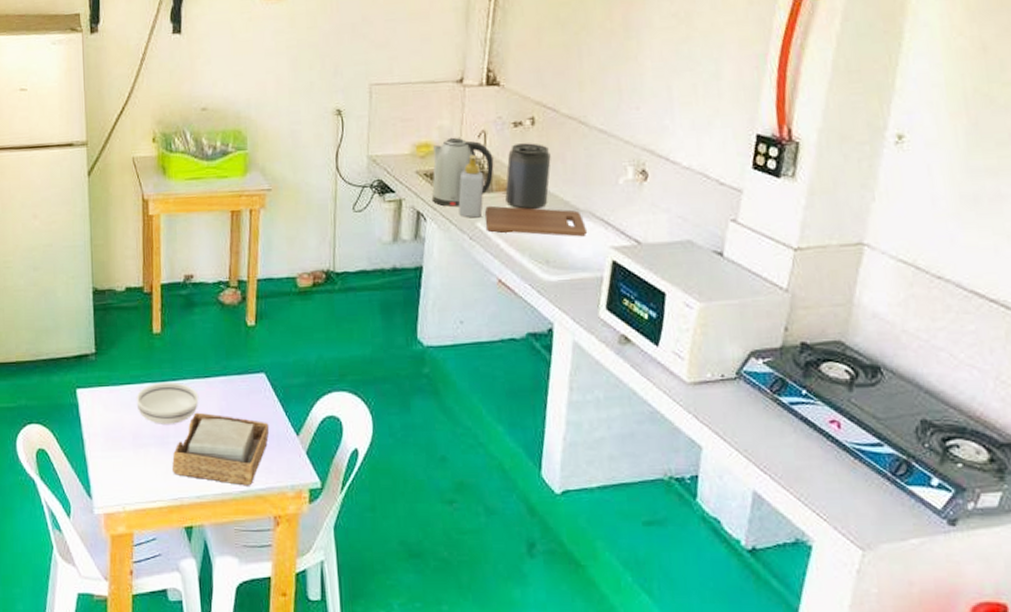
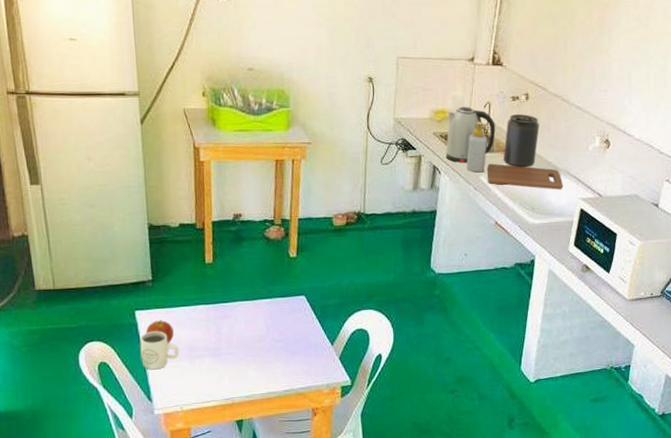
mug: none [80,413,122,460] -> present [140,331,179,370]
fruit: none [87,399,117,429] -> present [145,319,174,344]
bowl: present [136,381,199,424] -> none [191,303,248,339]
napkin holder: present [172,412,270,486] -> none [224,328,309,386]

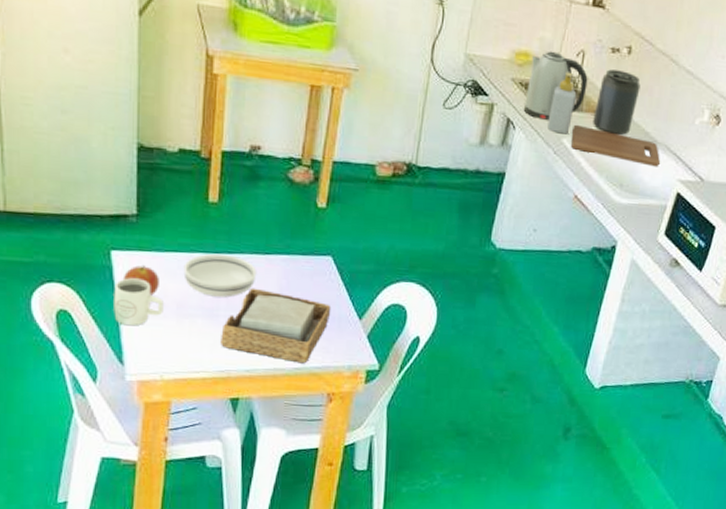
bowl: none [191,303,248,339] -> present [183,253,257,298]
napkin holder: none [224,328,309,386] -> present [221,288,332,364]

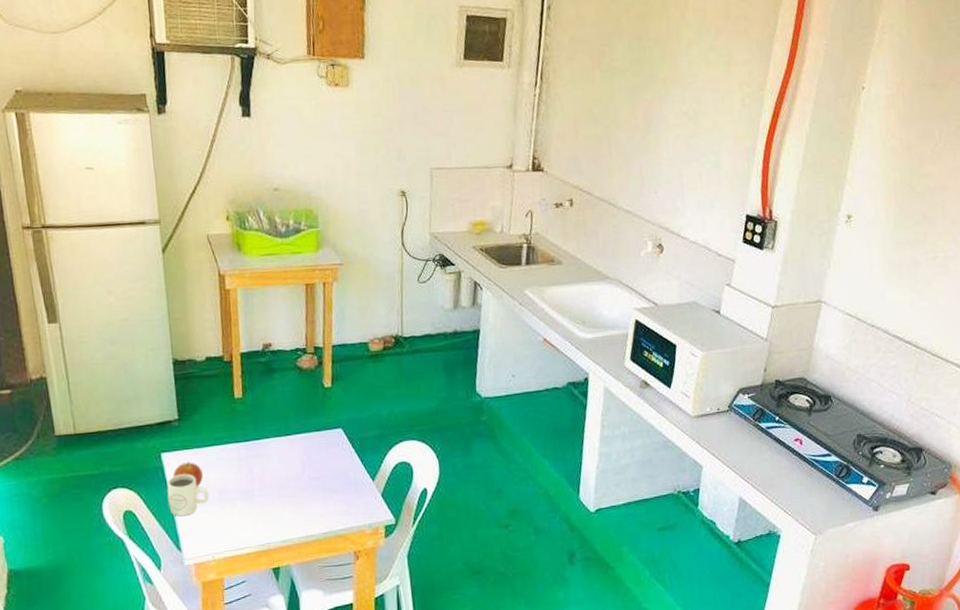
bowl: present [183,253,257,298] -> none [220,441,282,480]
napkin holder: present [221,288,332,364] -> none [258,466,348,528]
kettle: present [523,51,588,121] -> none [486,216,539,278]
soap bottle: present [547,71,577,134] -> none [509,231,532,287]
cutting board: present [571,124,660,167] -> none [532,275,615,301]
soda can: present [593,69,641,135] -> none [549,221,587,279]

